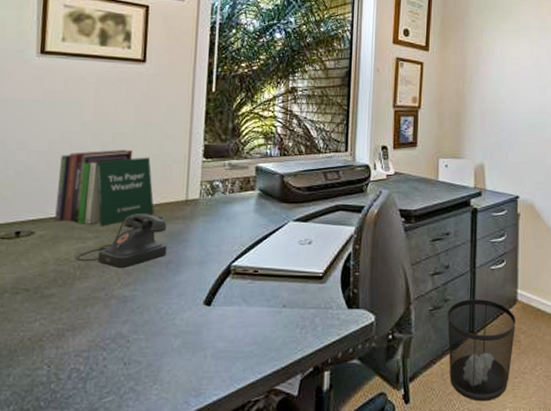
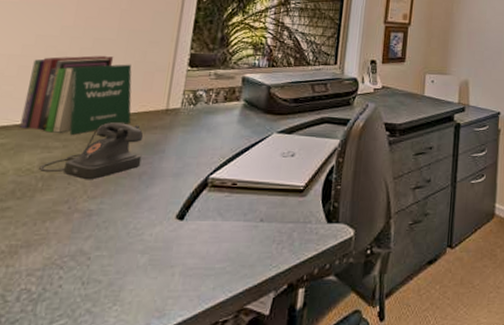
waste bin: present [447,299,517,402] -> none [426,213,494,318]

